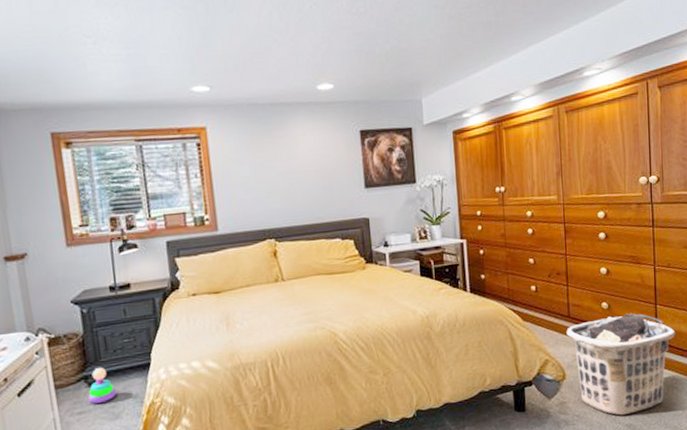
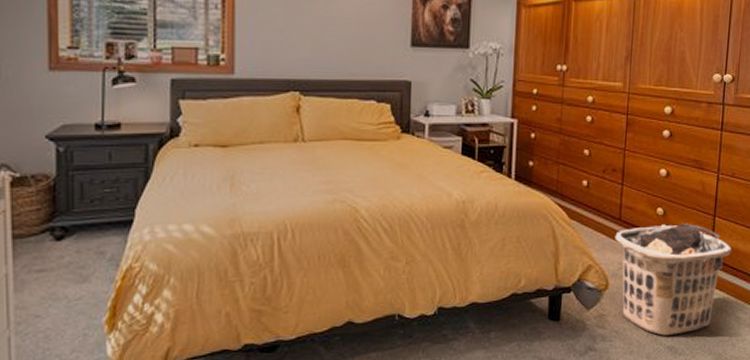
stacking toy: present [87,367,117,404] -> none [51,218,87,261]

